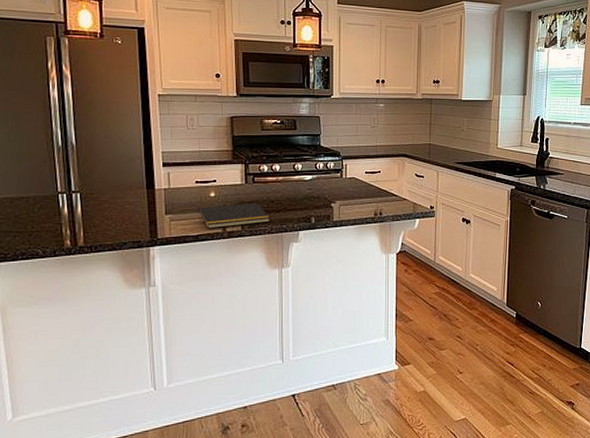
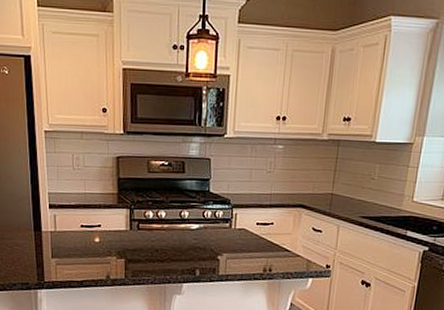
notepad: present [198,202,270,229] -> none [82,250,154,276]

